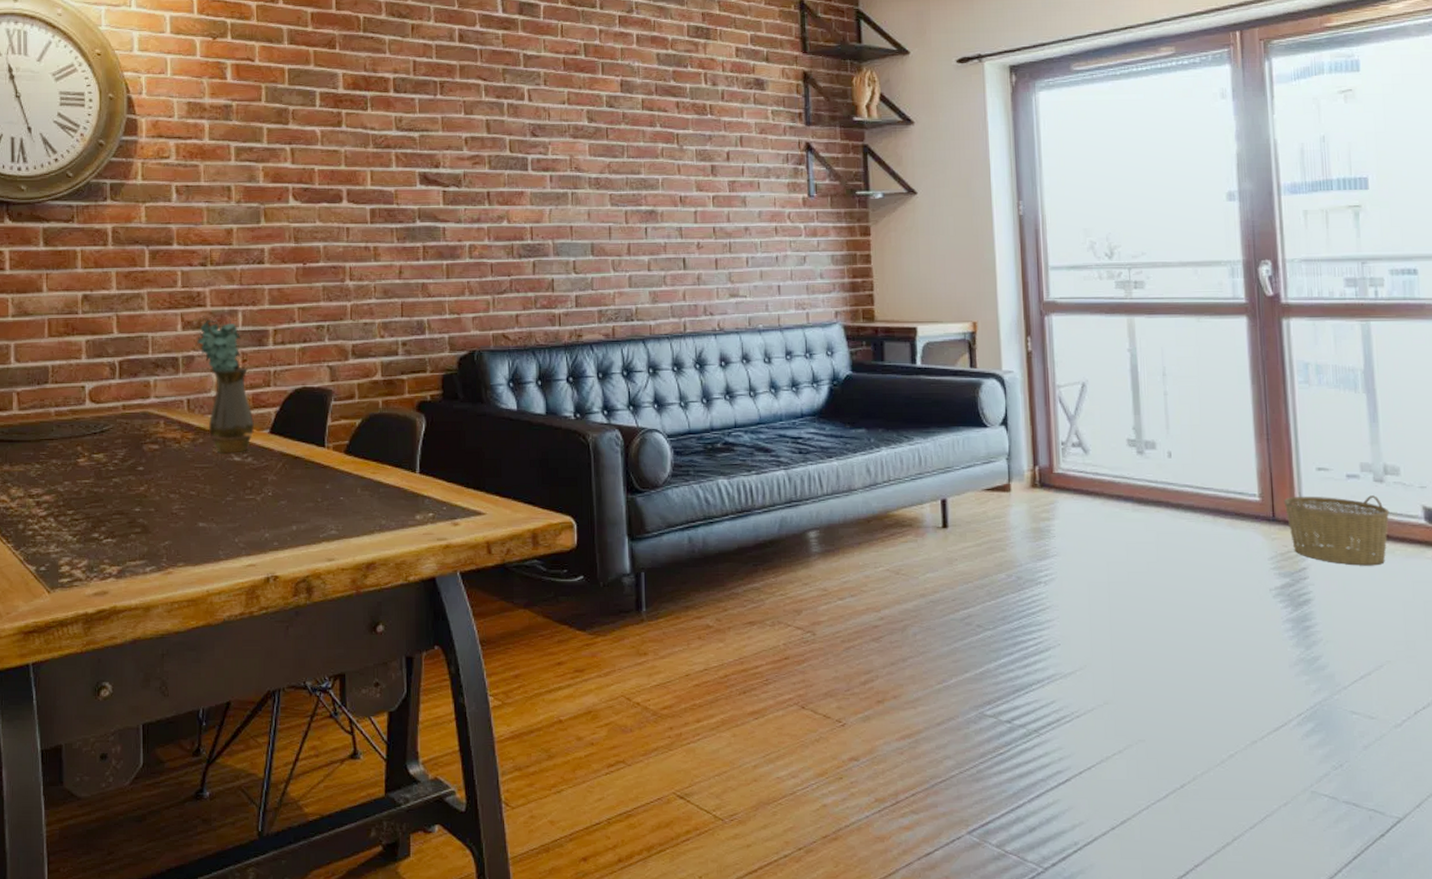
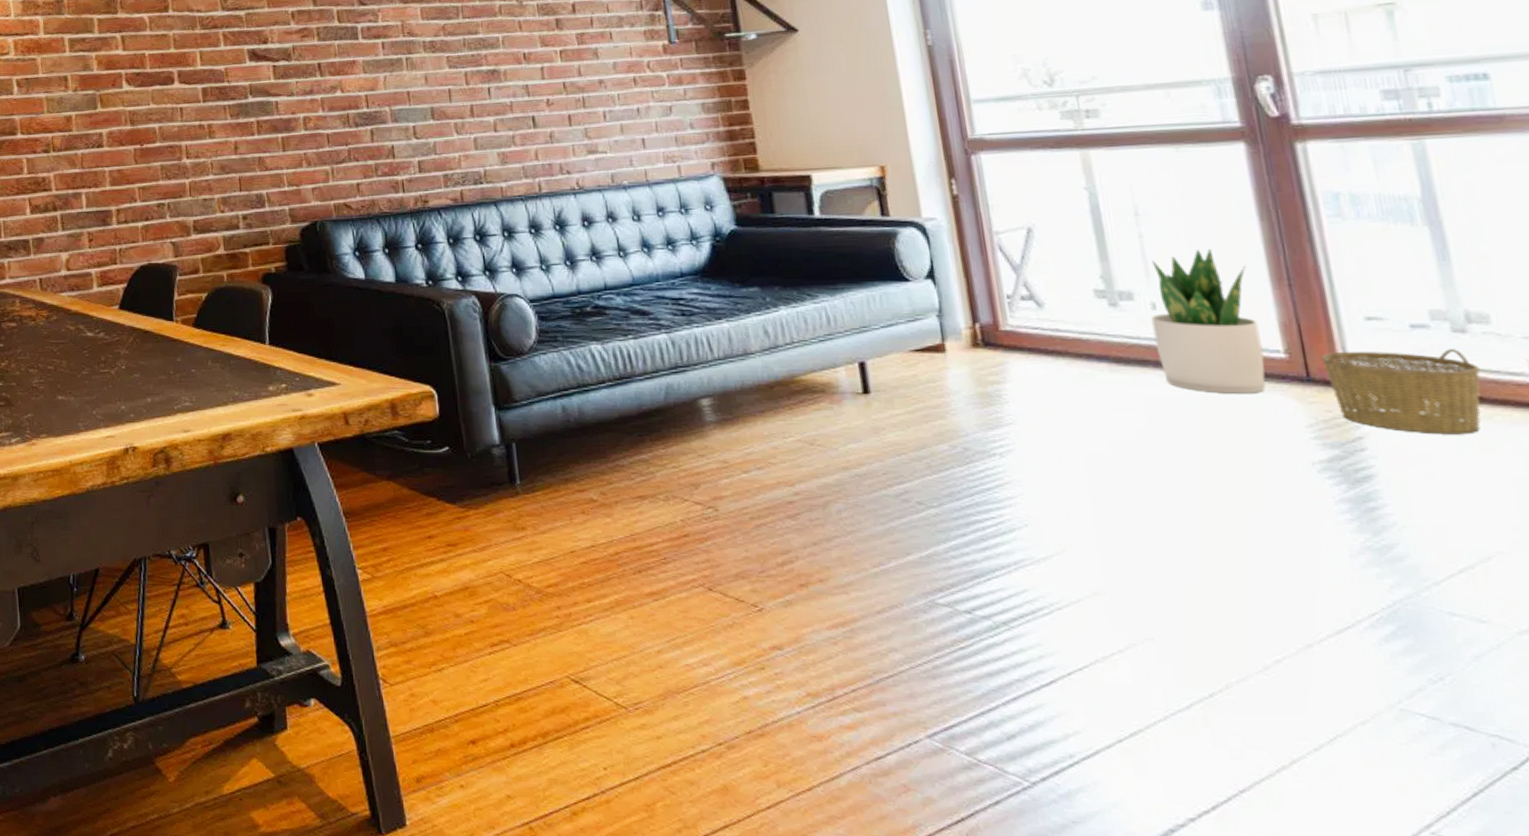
vase: present [197,316,254,454] -> none [45,199,104,330]
planter: none [1167,407,1245,531] -> present [1151,249,1266,394]

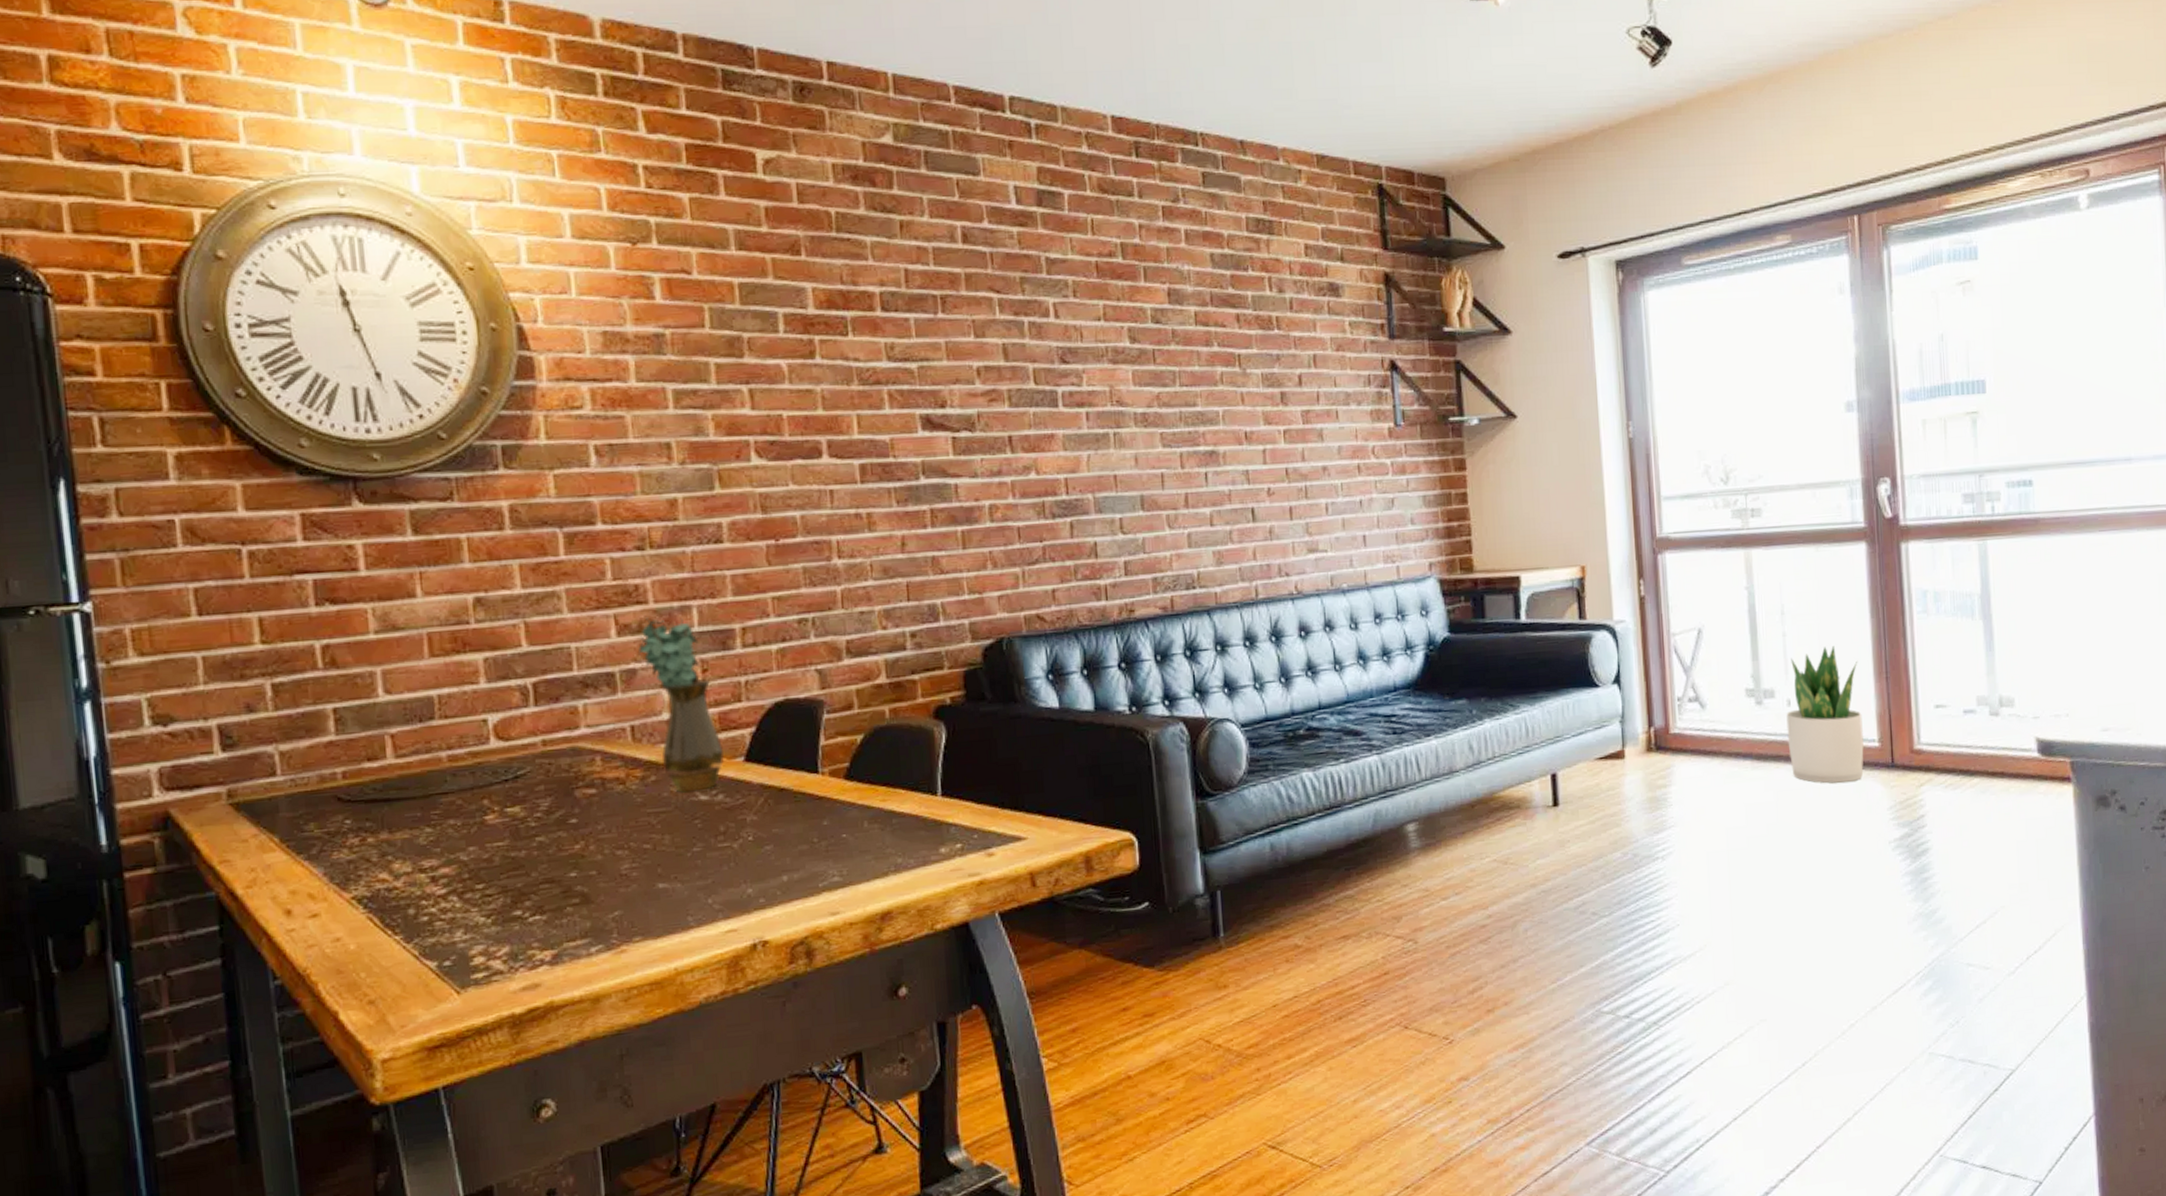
vase: none [45,199,104,330] -> present [638,616,724,793]
basket: present [1320,349,1481,435] -> none [1902,730,2005,808]

